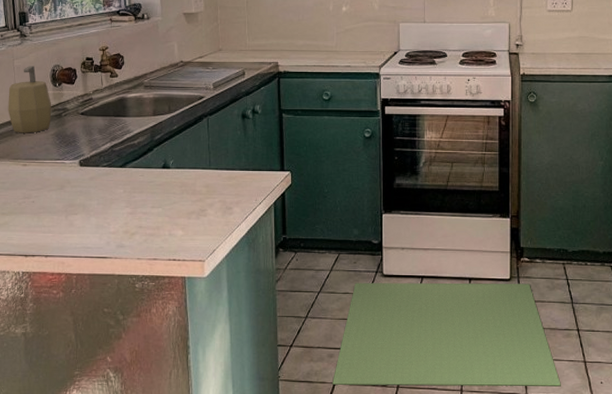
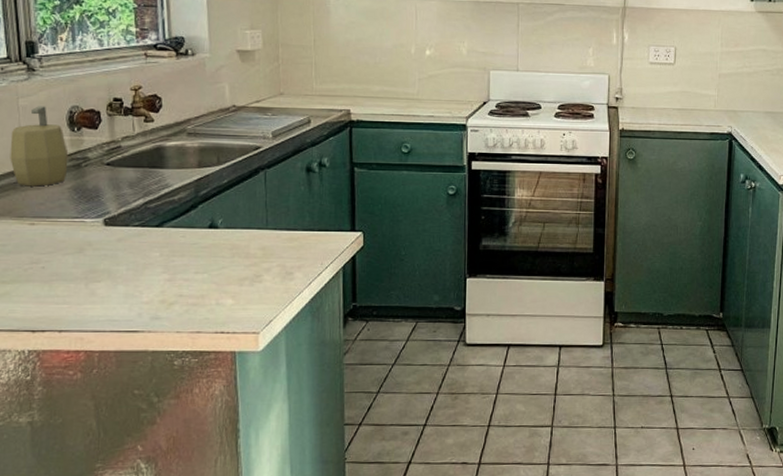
door mat: present [332,282,561,387] -> none [407,349,652,465]

